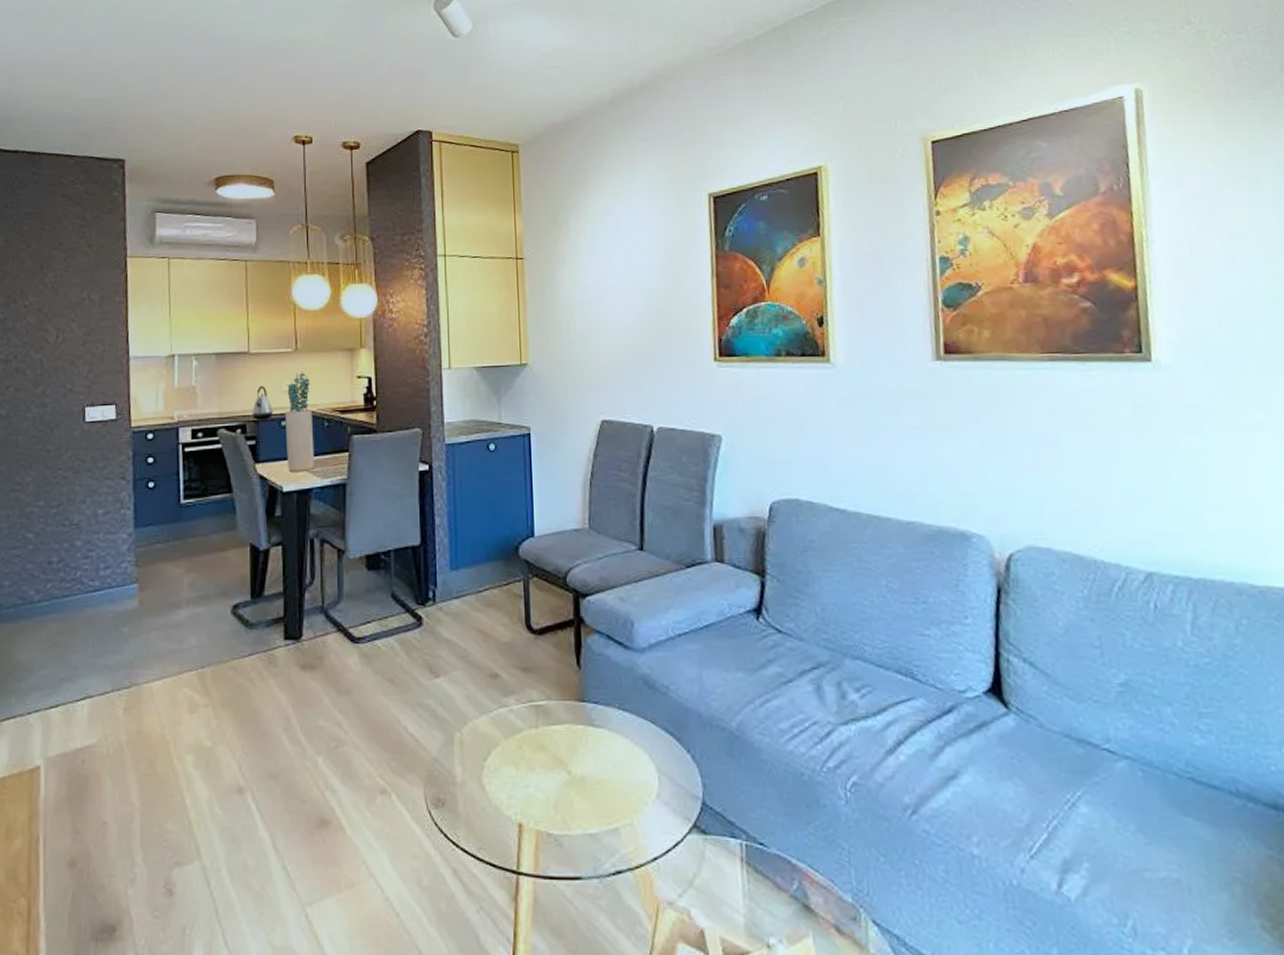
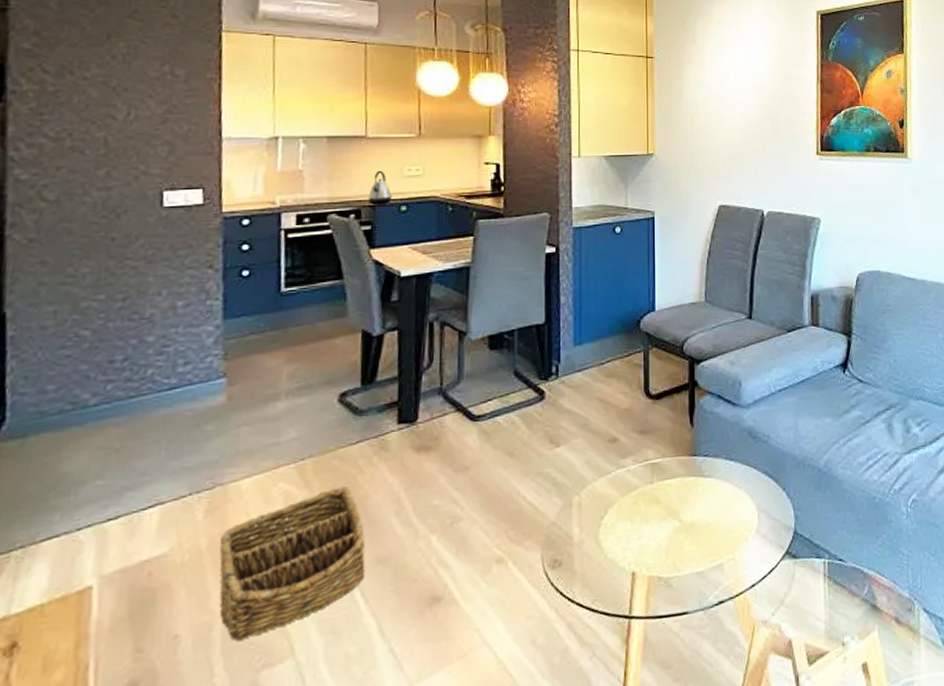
basket: none [136,698,259,835] -> present [219,486,365,641]
vase: present [284,371,315,473] -> none [404,157,437,258]

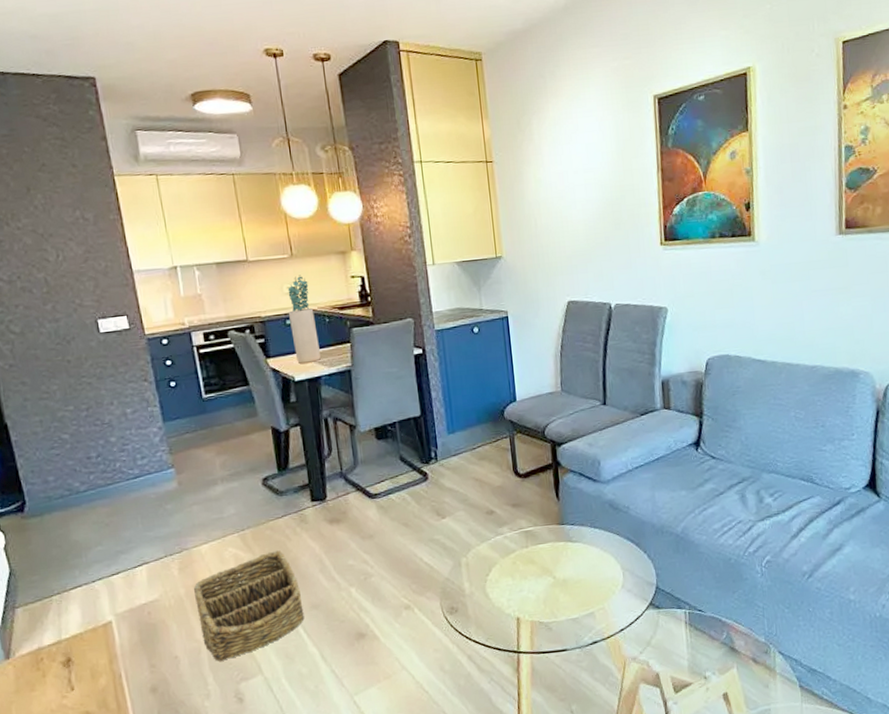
kettle: present [368,170,393,204] -> none [257,289,278,320]
vase: none [404,157,437,258] -> present [287,275,322,364]

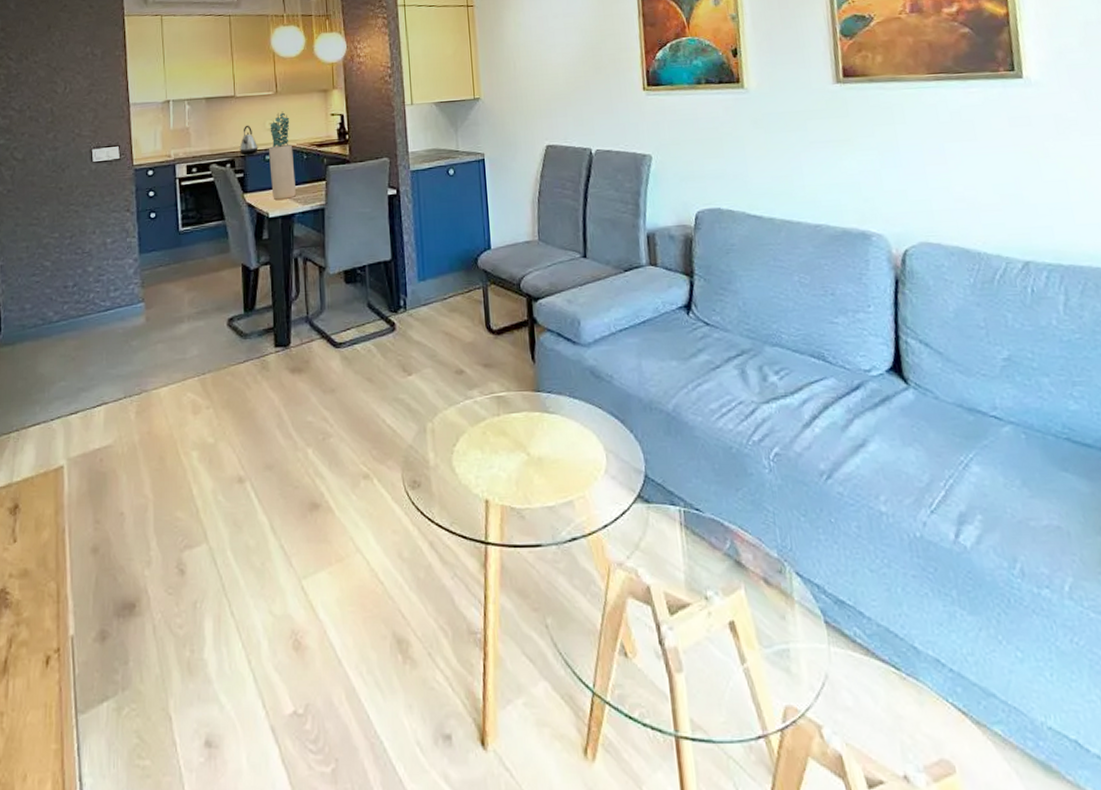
basket: present [193,550,305,661] -> none [147,399,257,523]
kettle: none [257,289,278,320] -> present [239,125,258,155]

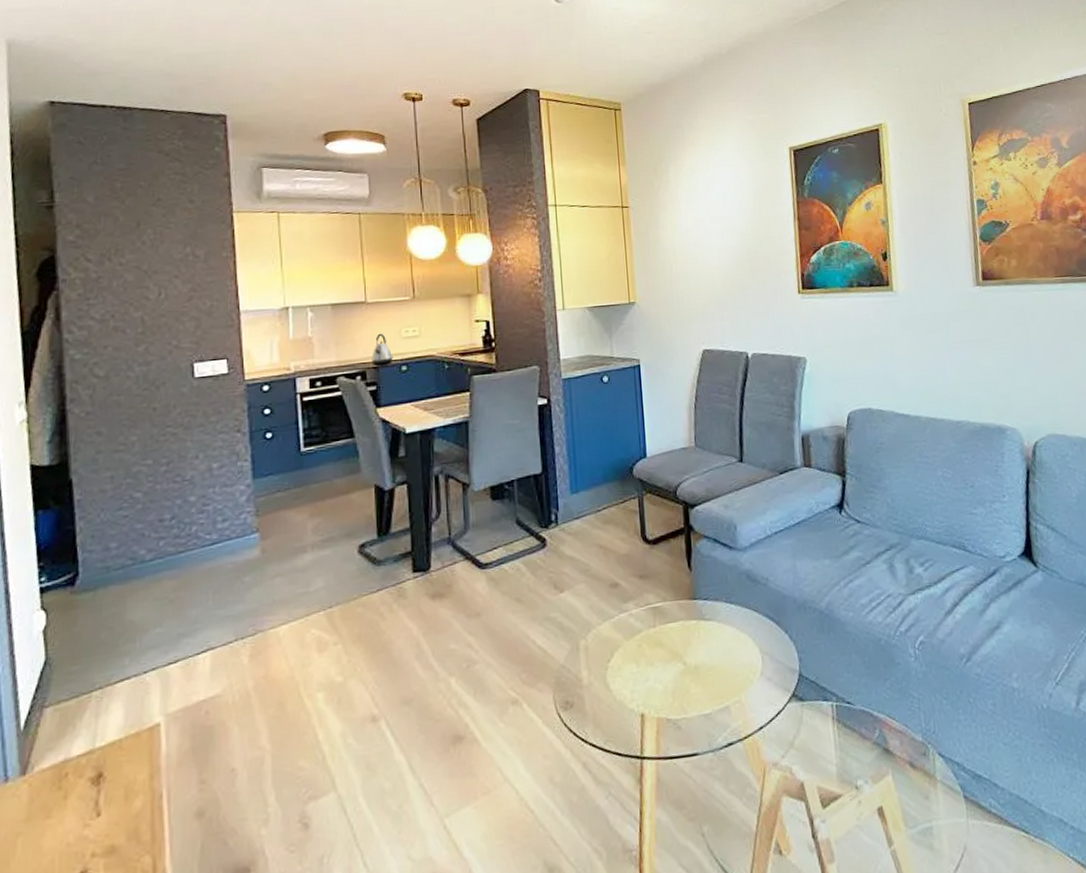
vase: present [268,111,297,201] -> none [404,318,437,415]

